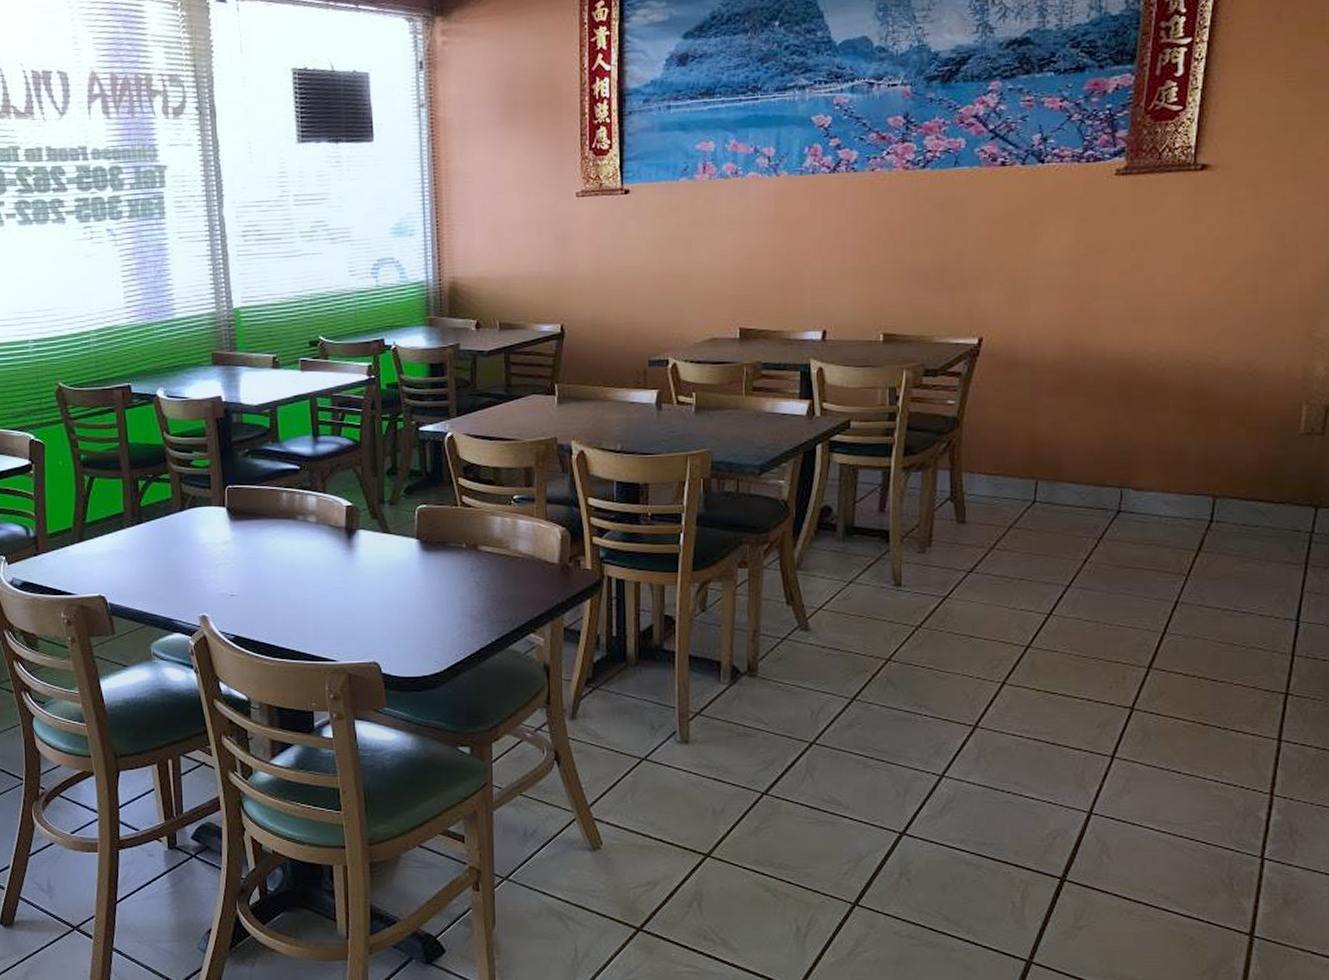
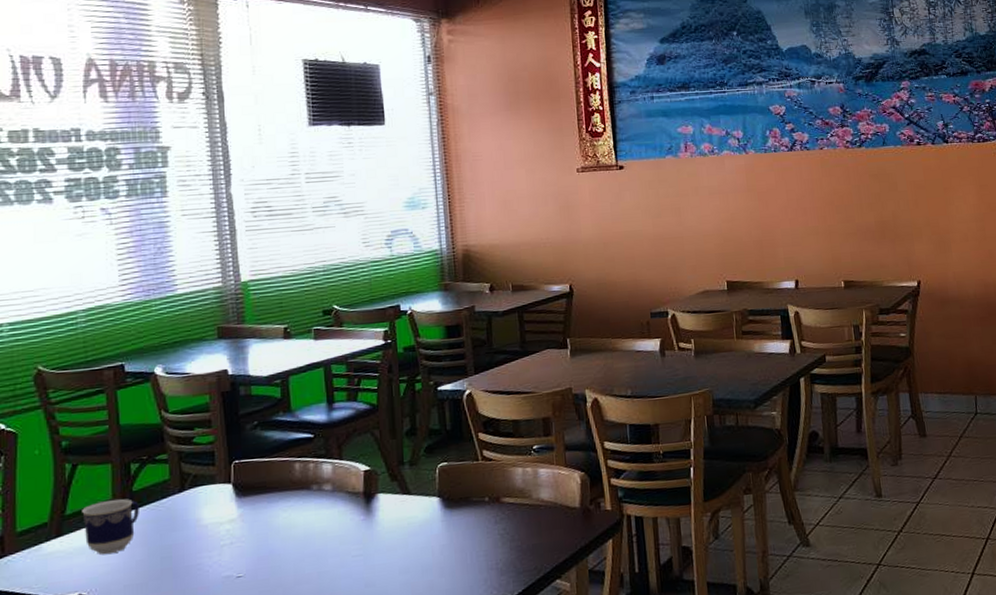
cup: none [99,513,147,562] -> present [82,498,139,555]

